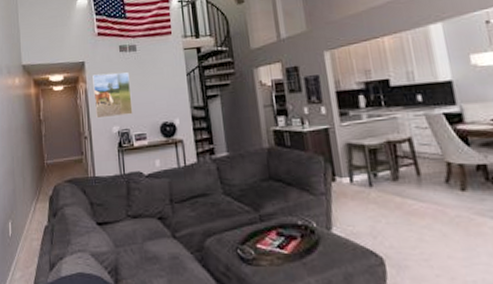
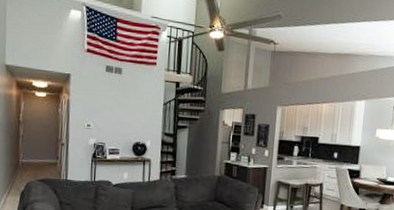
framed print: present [92,72,133,119] -> none [74,88,112,131]

